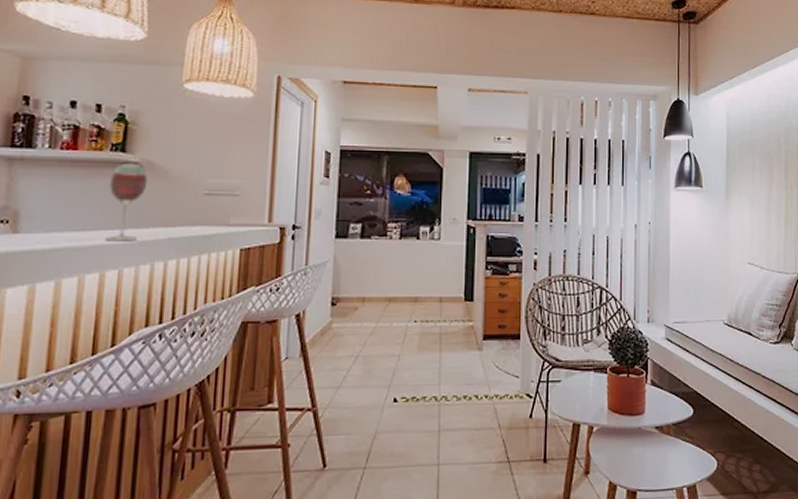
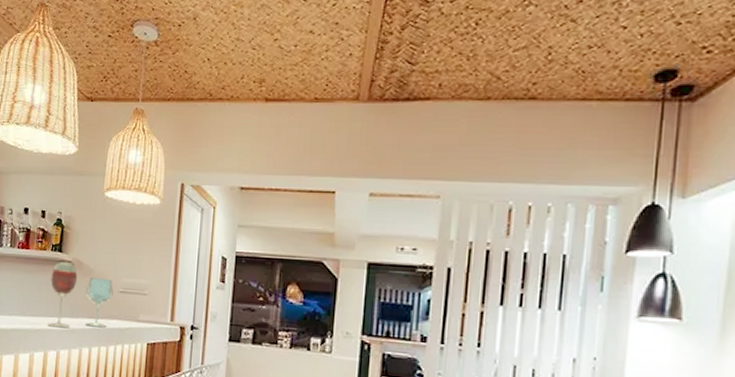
wine glass: none [158,180,196,237] -> present [85,278,113,328]

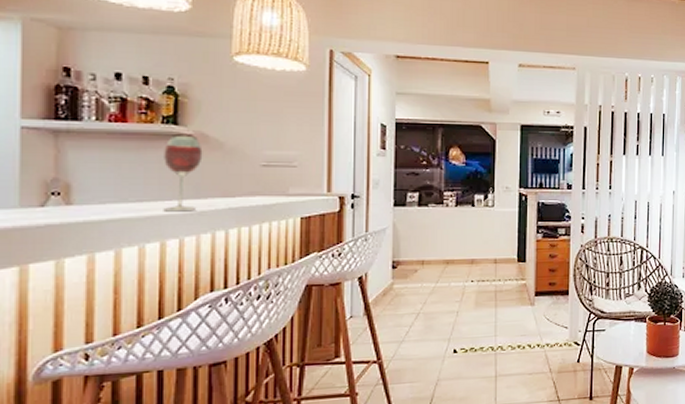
wine glass: present [85,278,113,328] -> none [215,152,253,207]

